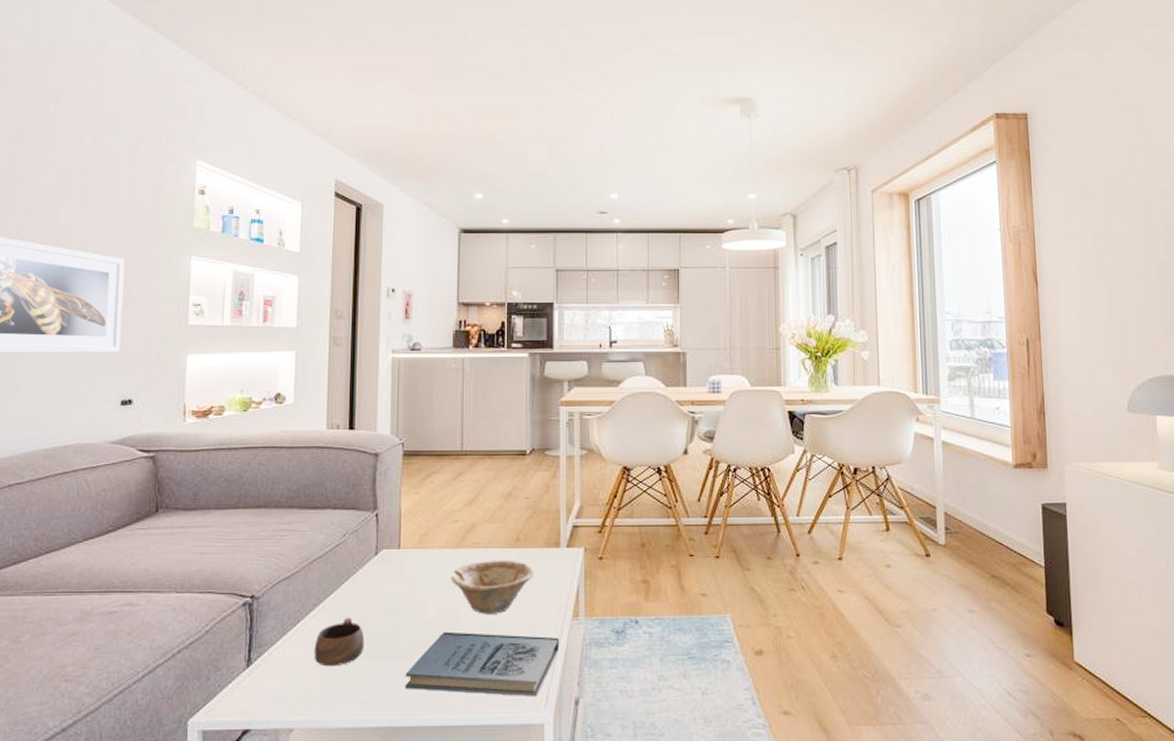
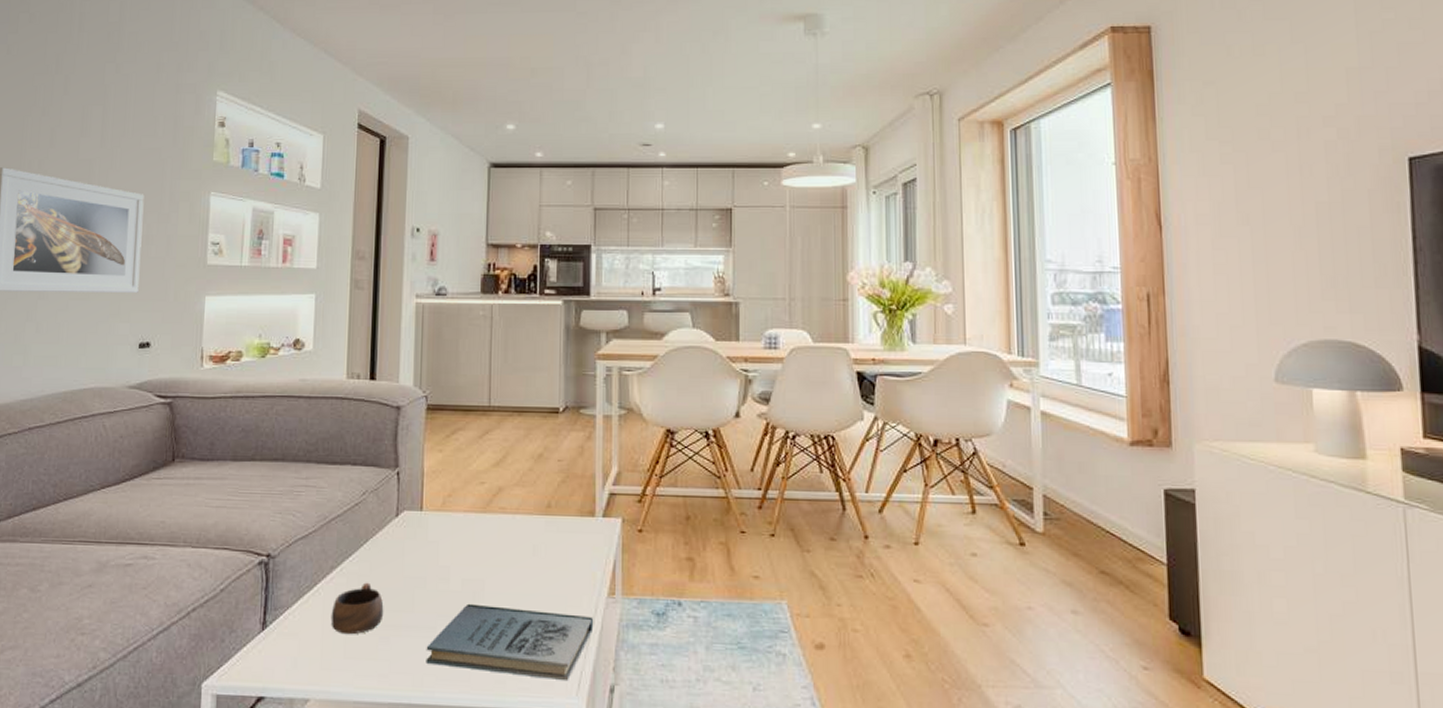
dish: present [450,559,534,614] -> none [475,527,567,587]

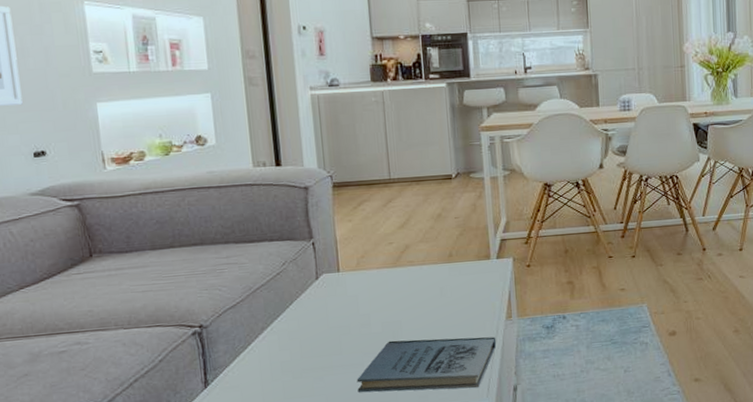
cup: present [330,582,384,635] -> none [267,336,316,381]

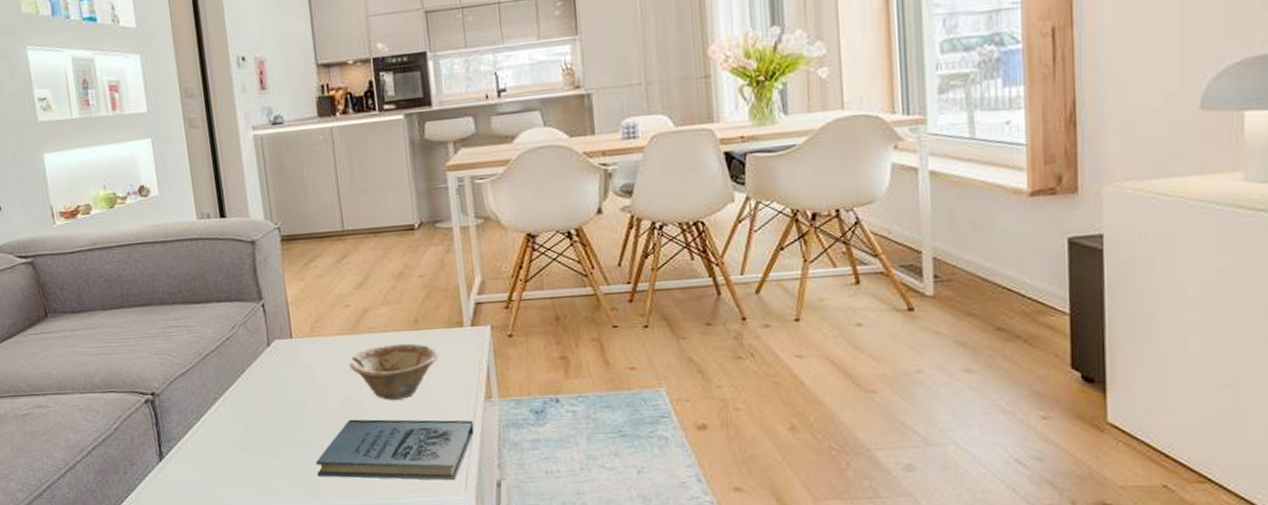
dish: none [390,274,469,323] -> present [349,343,439,400]

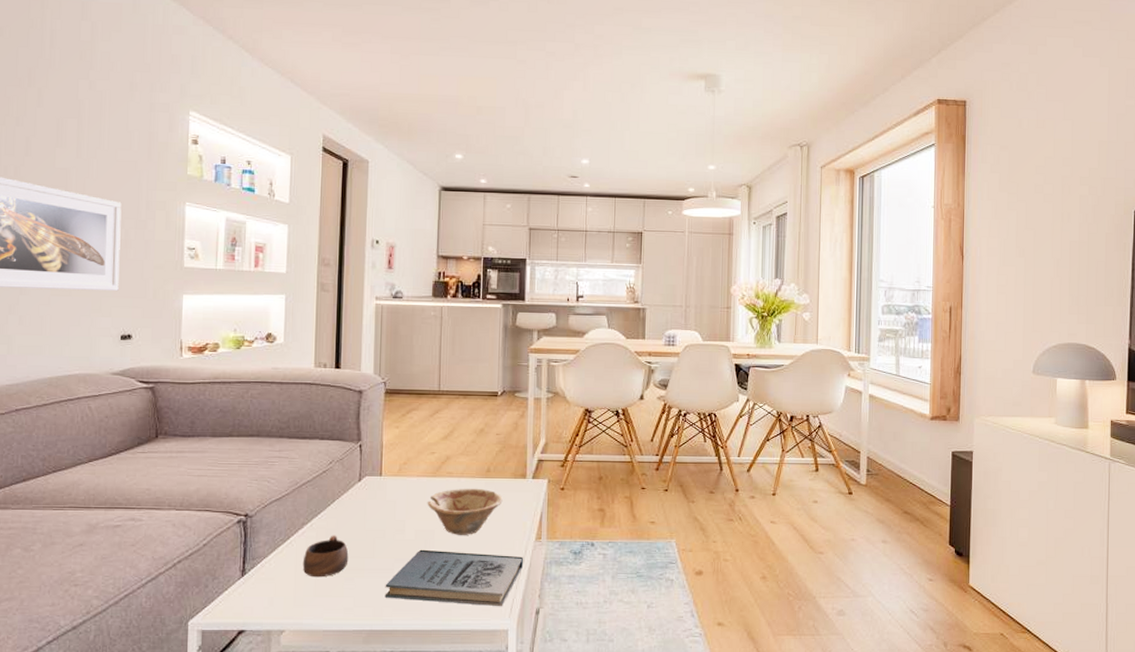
cup: none [221,409,271,458] -> present [302,535,349,578]

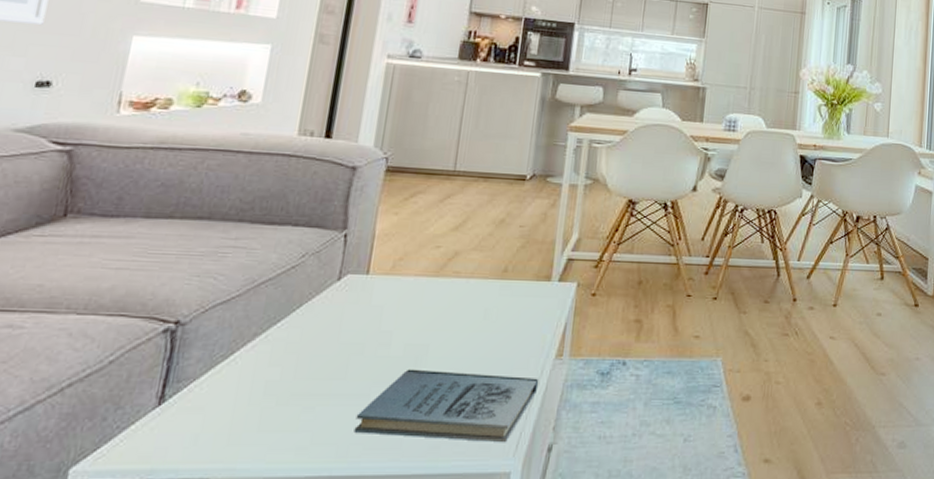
cup: present [302,535,349,578] -> none [246,349,312,406]
dish: present [427,488,503,535] -> none [423,291,520,351]

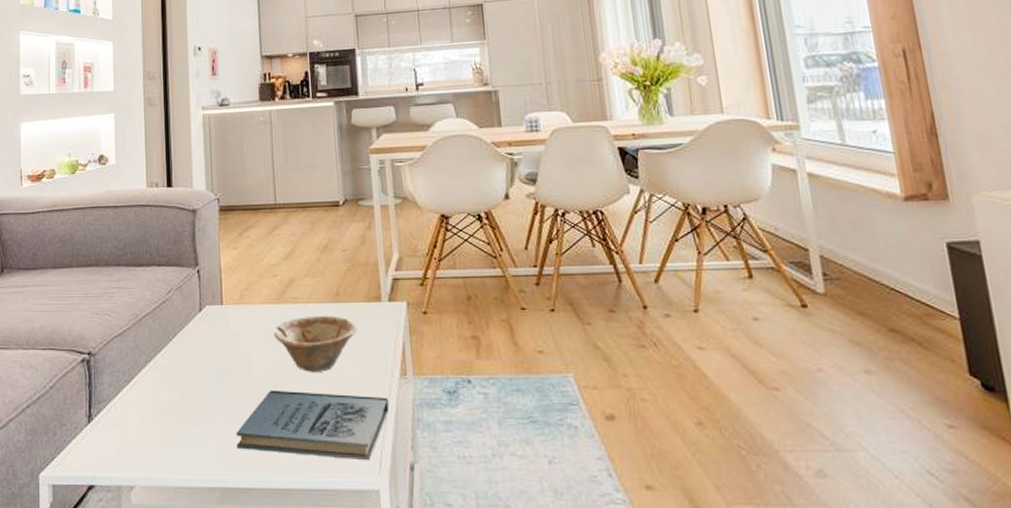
dish: none [423,291,520,351] -> present [273,315,357,372]

